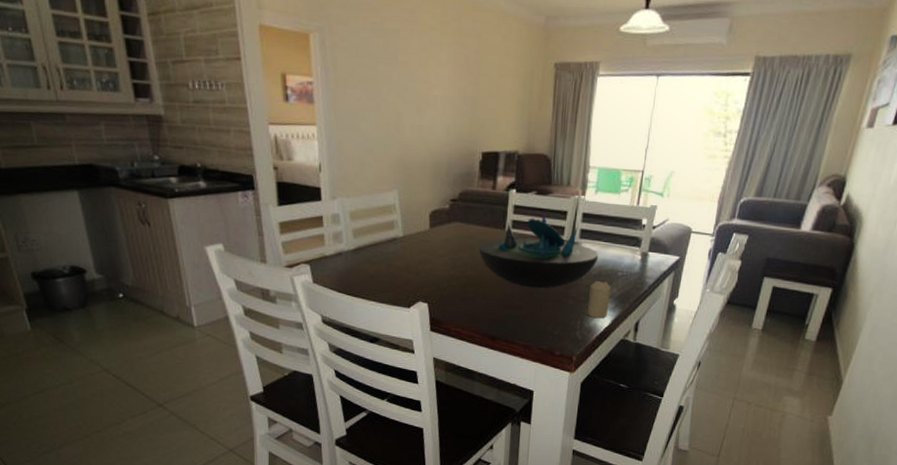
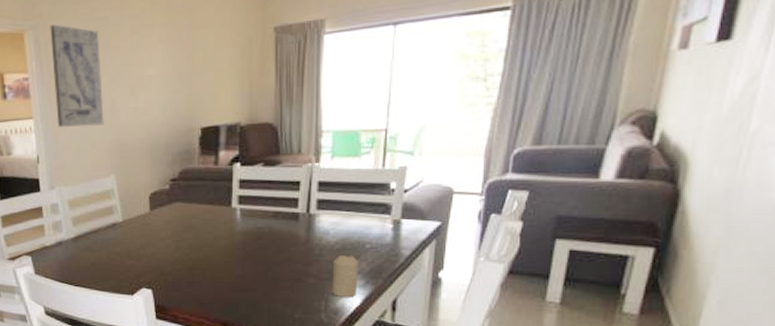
wall art: none [337,29,389,140] -> present [50,24,104,128]
decorative bowl: present [478,212,599,289] -> none [203,185,341,268]

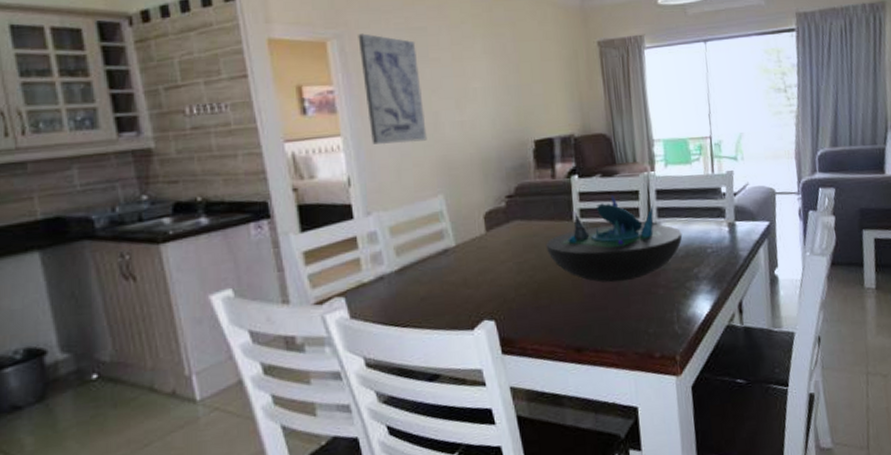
decorative bowl: none [203,185,341,268] -> present [545,195,683,283]
candle: present [332,256,358,297] -> none [679,262,705,305]

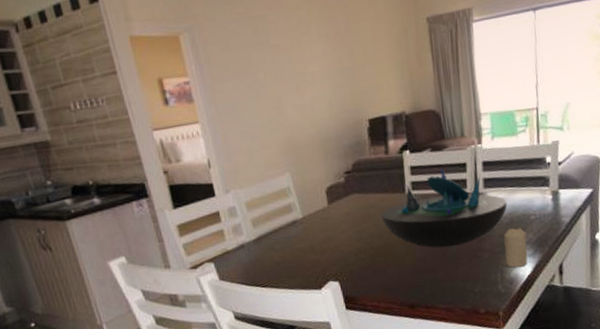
wall art: present [358,33,427,145] -> none [206,25,273,130]
candle: none [679,262,705,305] -> present [504,228,528,267]

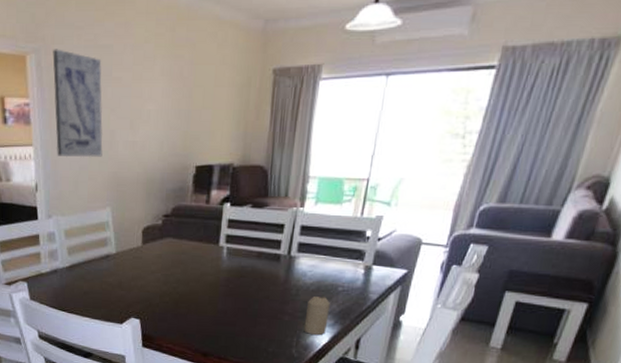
wall art: none [206,25,273,130] -> present [52,49,103,158]
decorative bowl: present [381,168,508,248] -> none [191,226,318,305]

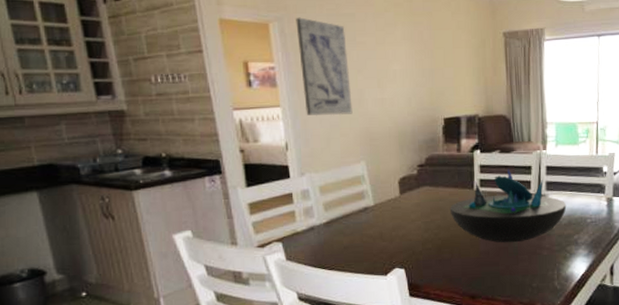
decorative bowl: none [191,226,318,305] -> present [449,169,567,243]
candle: present [303,296,330,335] -> none [562,229,583,266]

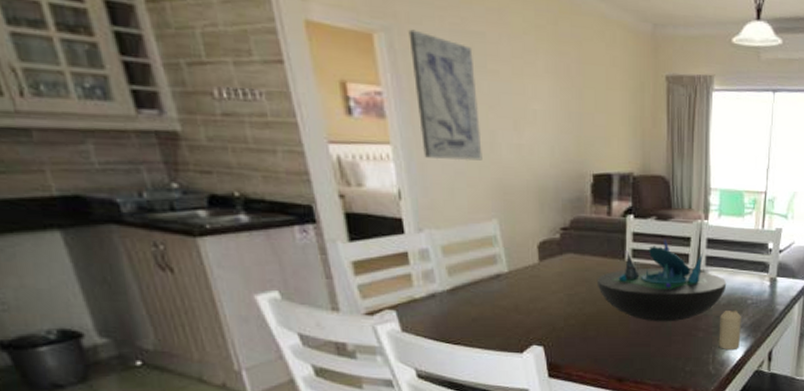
candle: none [562,229,583,266] -> present [718,311,741,349]

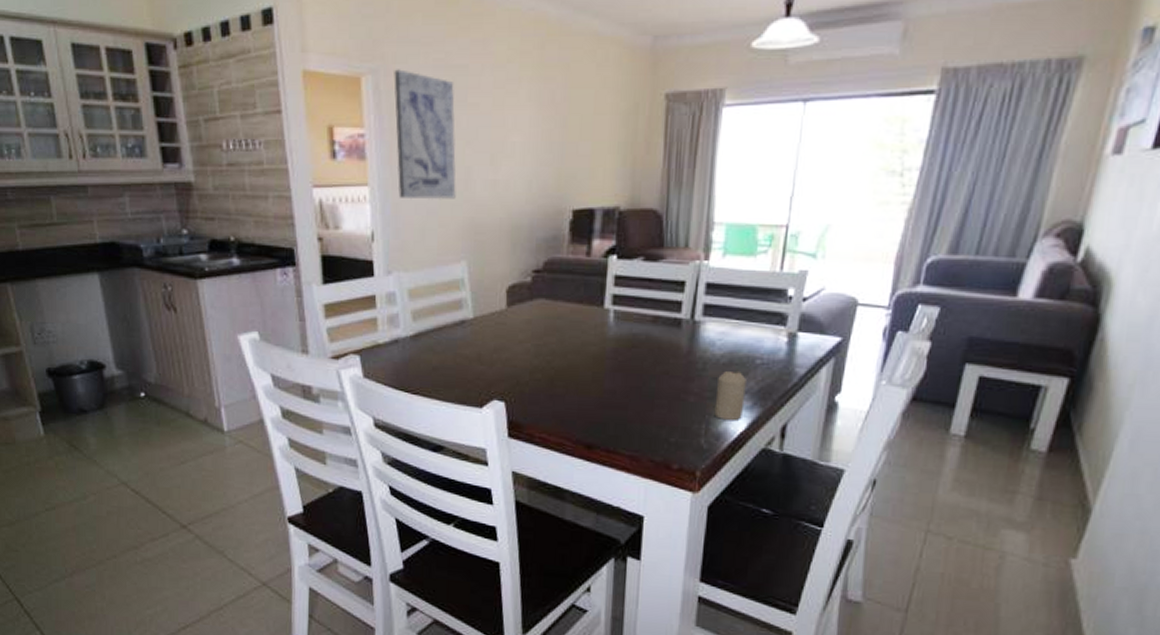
decorative bowl: present [596,239,727,322] -> none [569,283,729,382]

